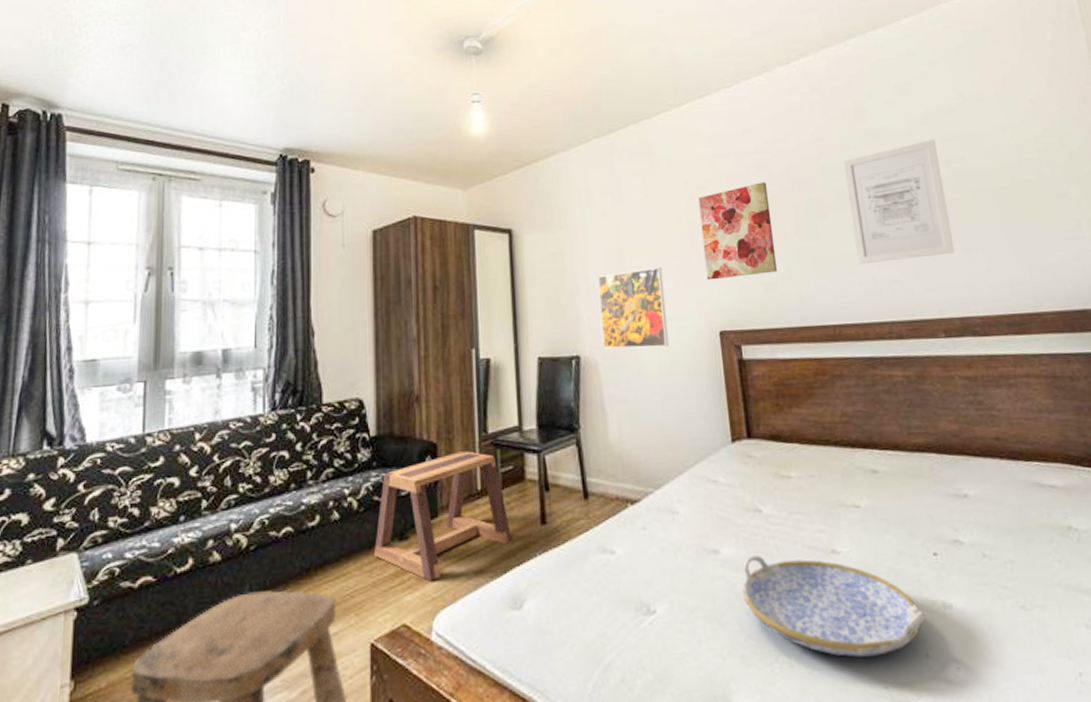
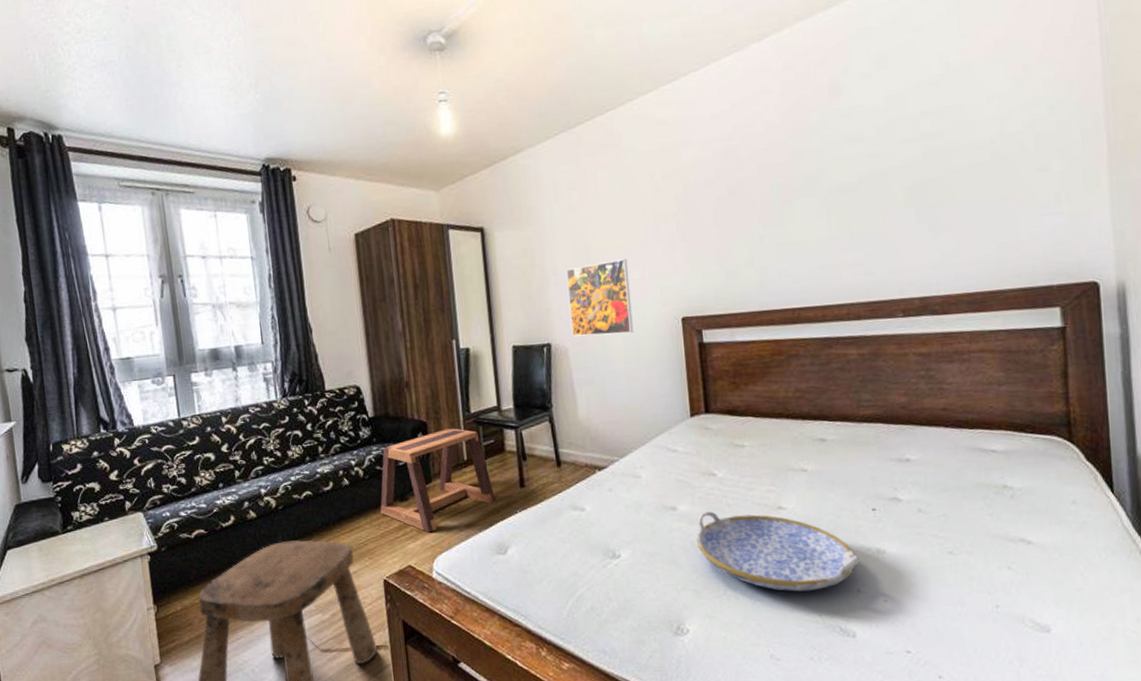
wall art: present [698,182,778,280] -> none [663,169,741,270]
wall art: present [843,139,955,265] -> none [813,115,921,249]

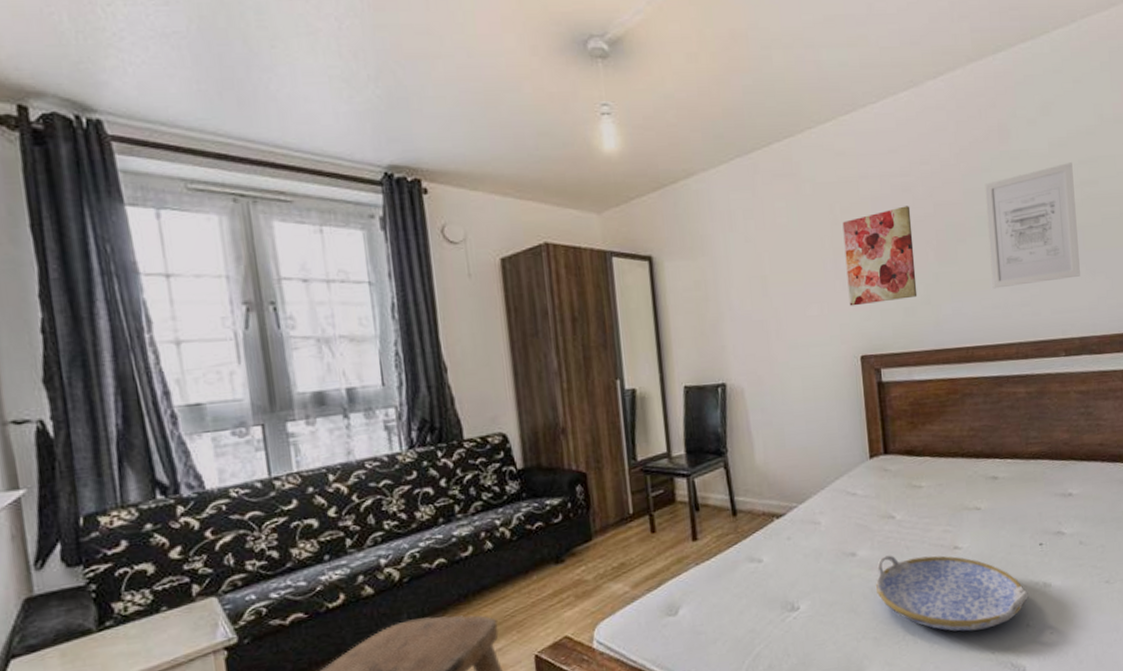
stool: present [380,428,496,533] -> none [530,478,666,598]
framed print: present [567,258,634,337] -> none [743,294,813,376]
wall art: none [663,169,741,270] -> present [842,206,918,306]
wall art: none [813,115,921,249] -> present [985,162,1080,289]

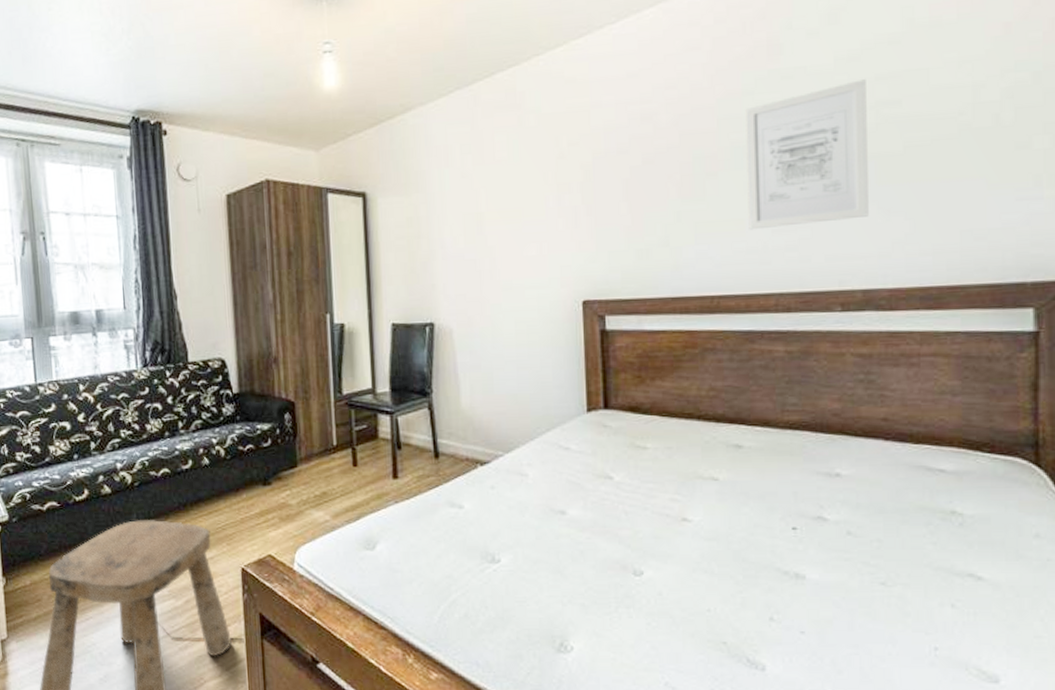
wall art: present [842,206,918,306] -> none [569,136,654,247]
serving tray: present [875,555,1029,632] -> none [586,518,774,615]

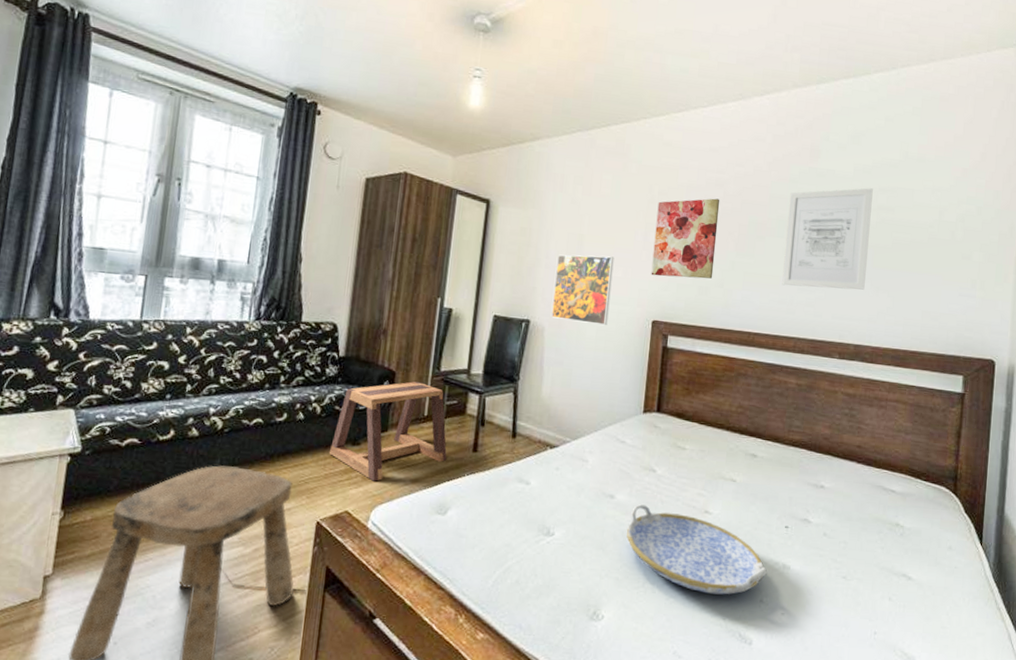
stool: none [240,410,366,521] -> present [328,381,447,482]
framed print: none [455,232,527,317] -> present [551,254,615,326]
wall art: none [569,136,654,247] -> present [651,198,720,279]
serving tray: none [586,518,774,615] -> present [626,504,767,595]

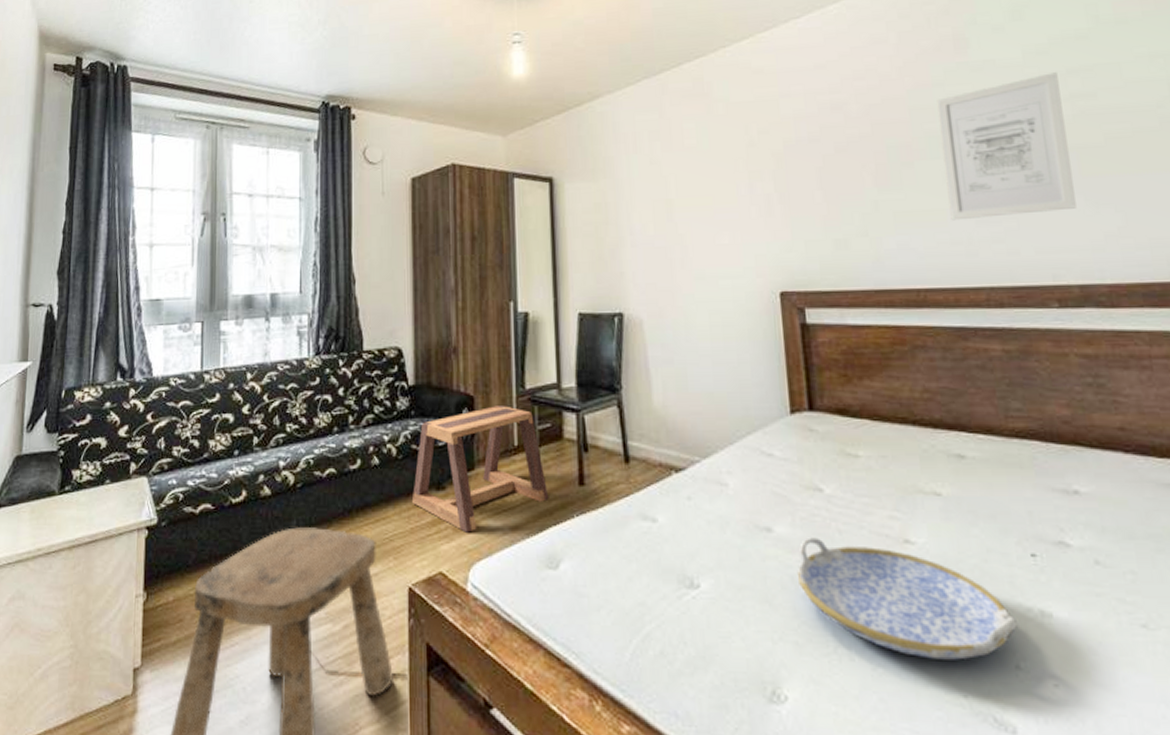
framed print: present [551,254,615,326] -> none [645,220,722,308]
wall art: present [651,198,720,279] -> none [759,125,851,235]

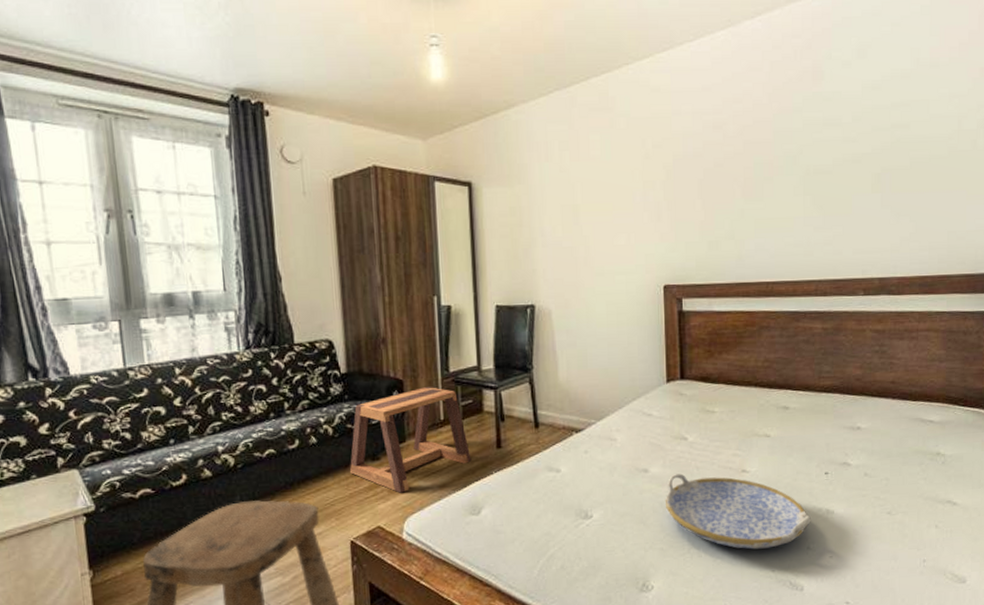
wall art: present [937,72,1077,221] -> none [795,106,885,227]

